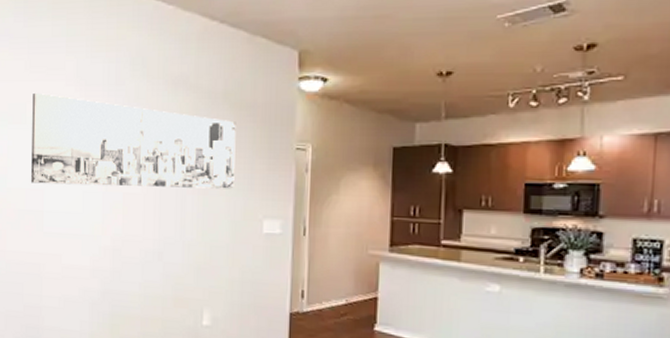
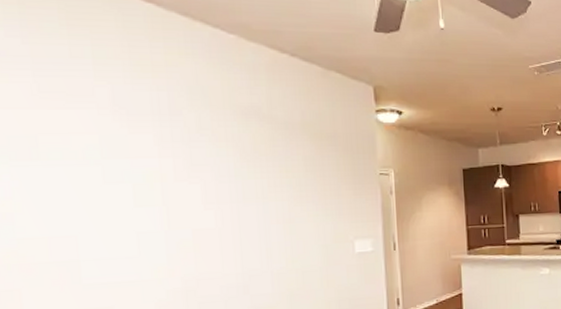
wall art: present [31,92,236,189] -> none [46,122,322,230]

